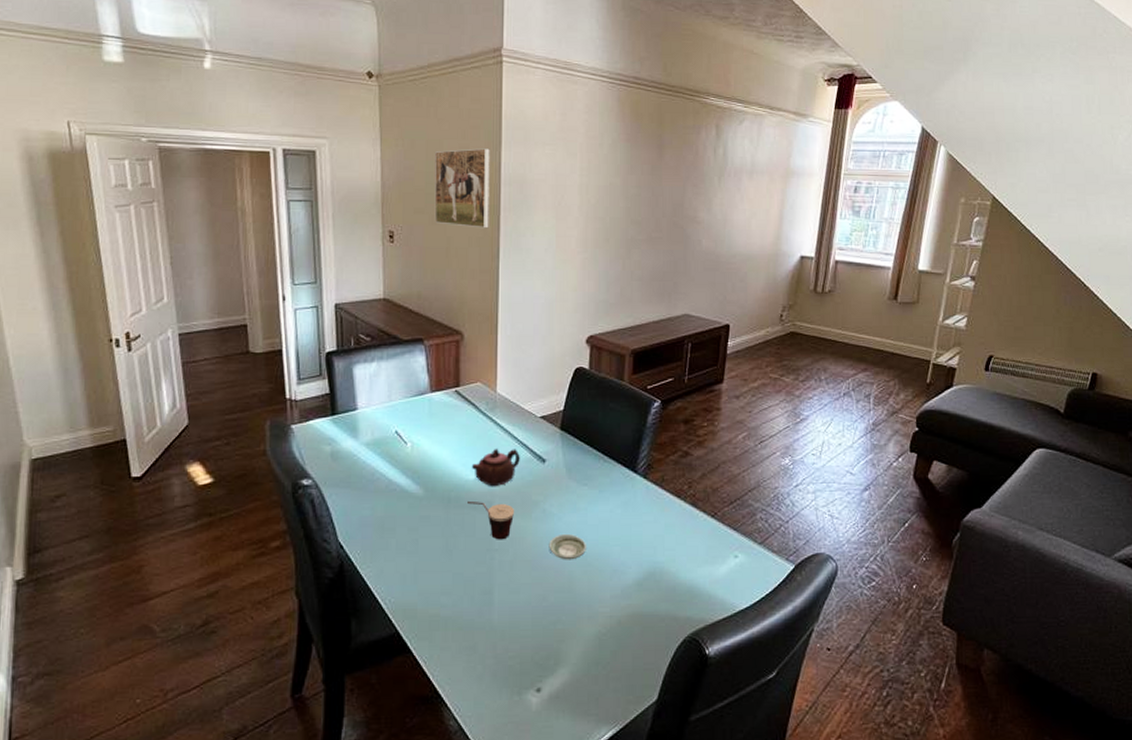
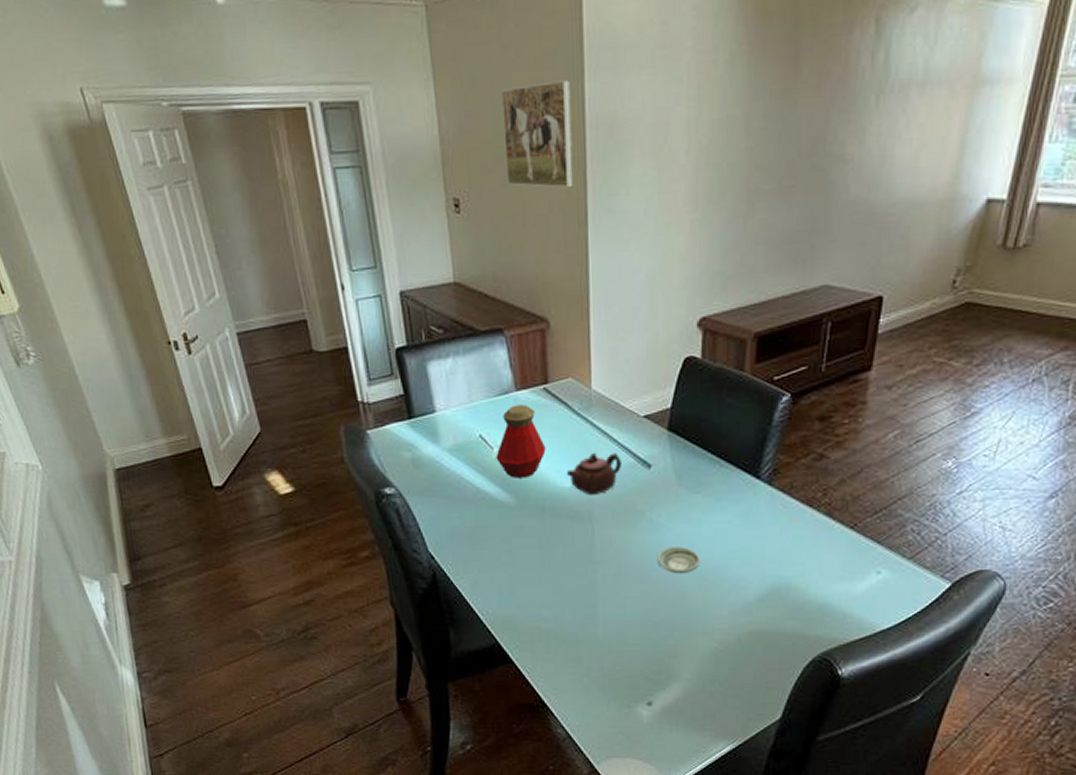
bottle: none [409,404,454,471] -> present [496,404,546,478]
cup: present [467,502,515,540] -> none [564,511,618,552]

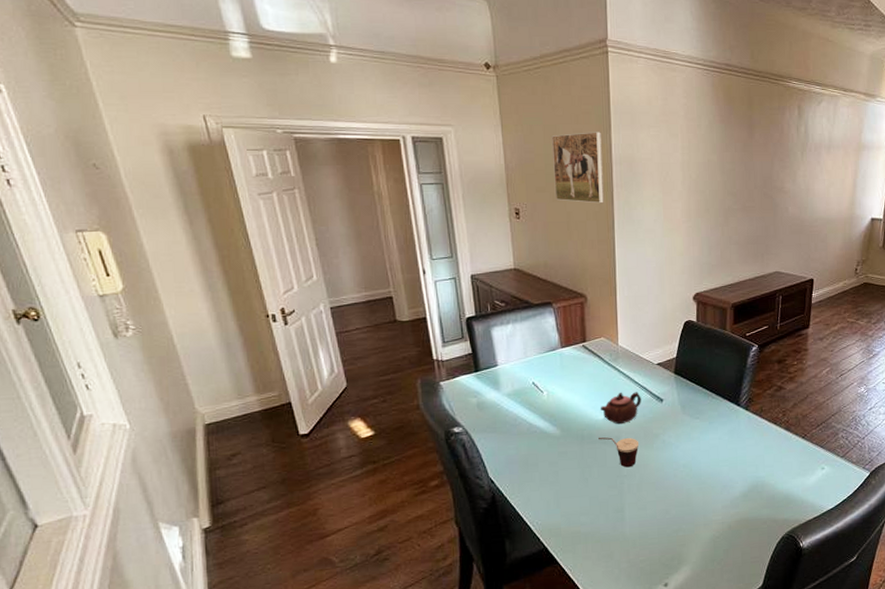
bottle: present [496,404,546,478] -> none [545,358,584,415]
cup: none [564,511,618,552] -> present [598,437,639,468]
saucer: present [657,547,700,574] -> none [669,459,700,481]

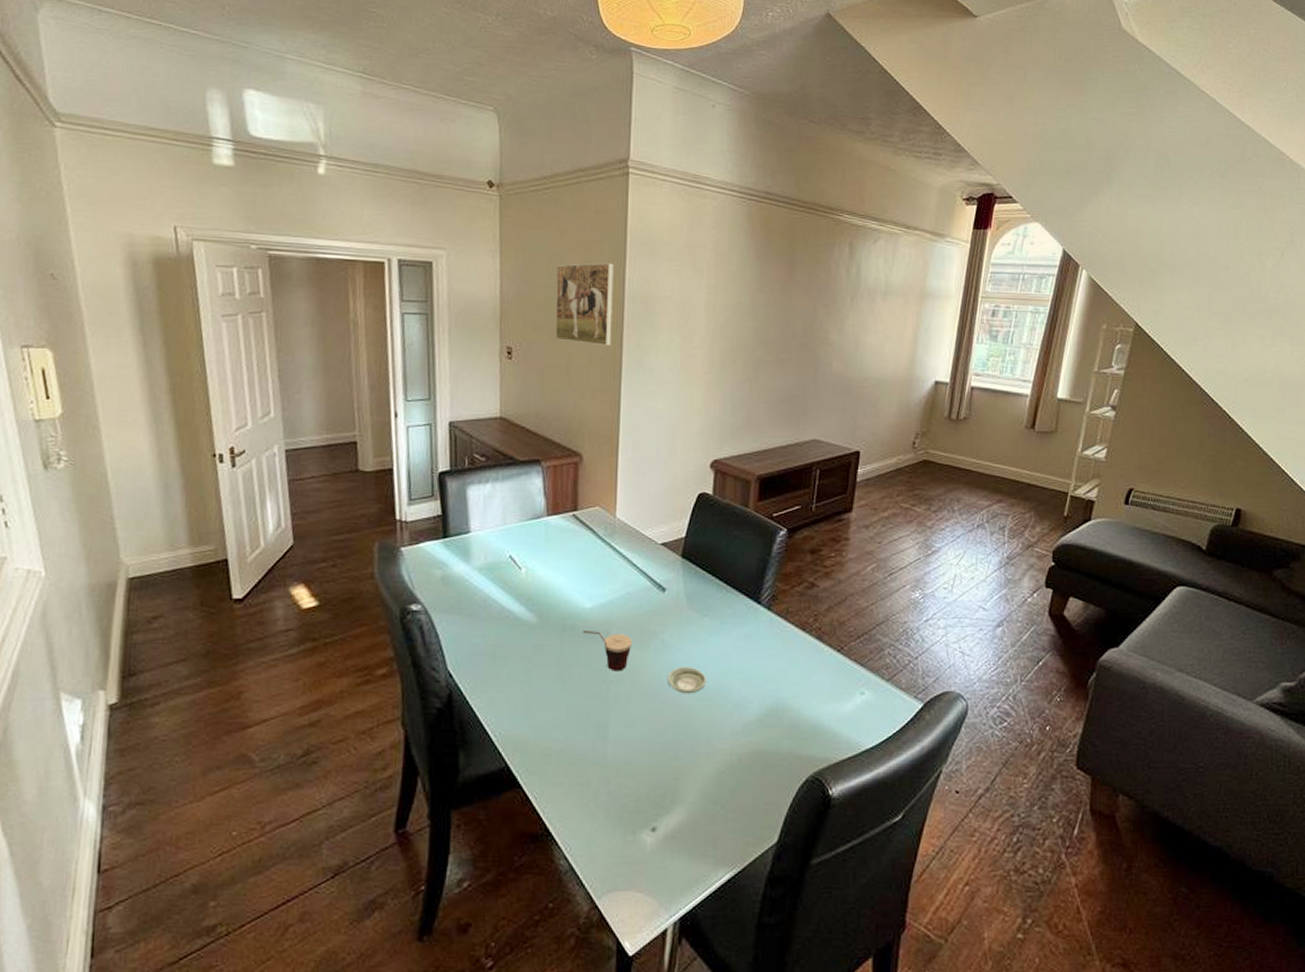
teapot: present [601,392,641,425] -> none [589,575,639,616]
saucer: none [669,459,700,481] -> present [667,667,706,694]

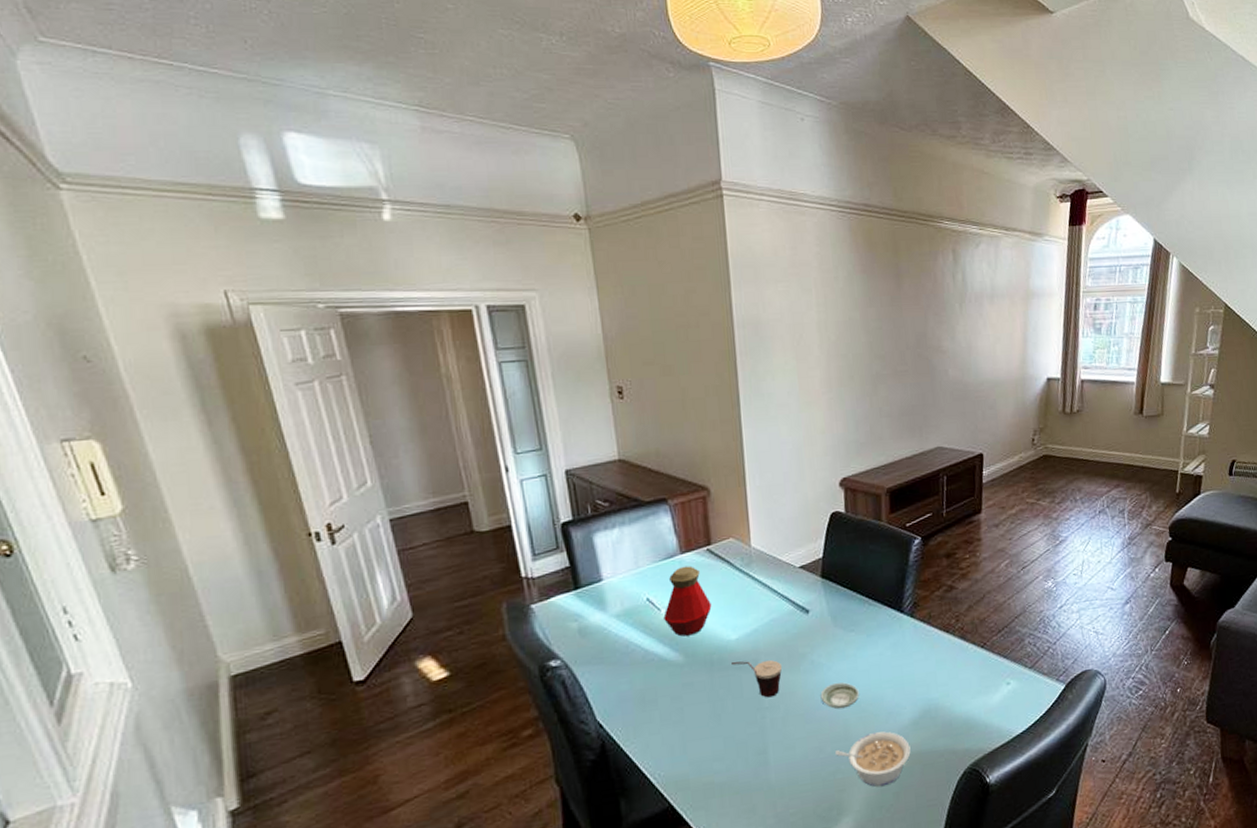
bottle: none [523,528,571,598] -> present [663,565,712,637]
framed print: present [555,263,614,346] -> none [659,290,726,376]
legume: none [676,724,753,781] -> present [835,731,911,787]

